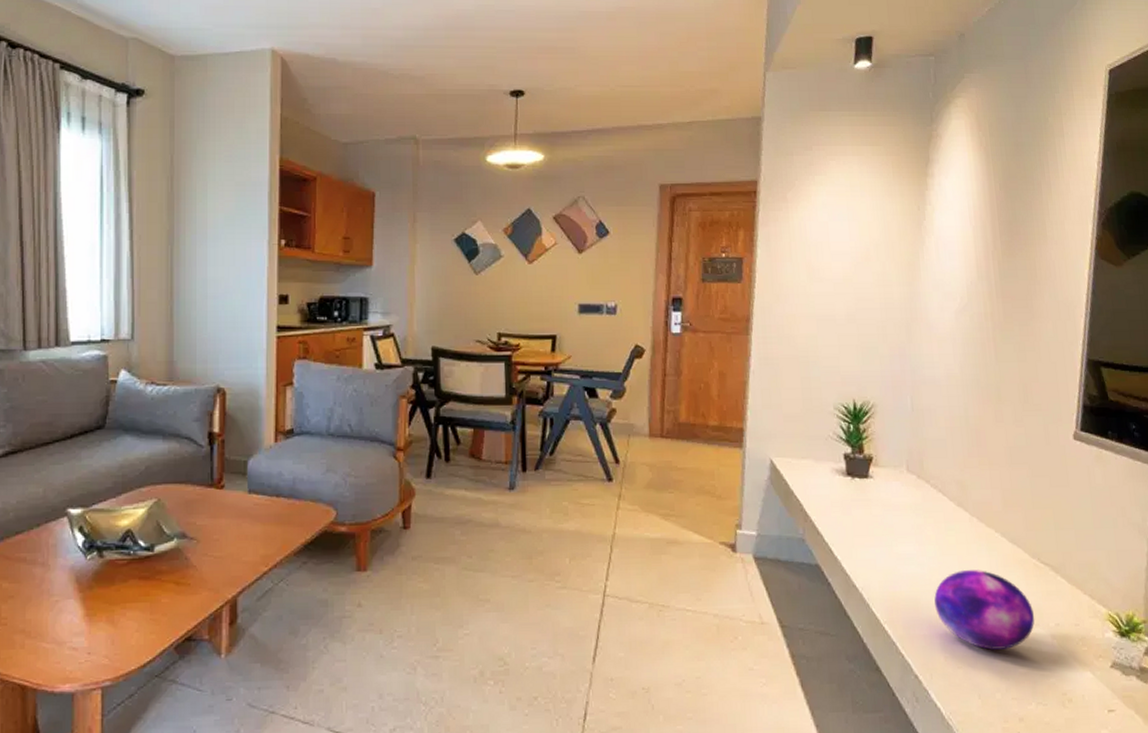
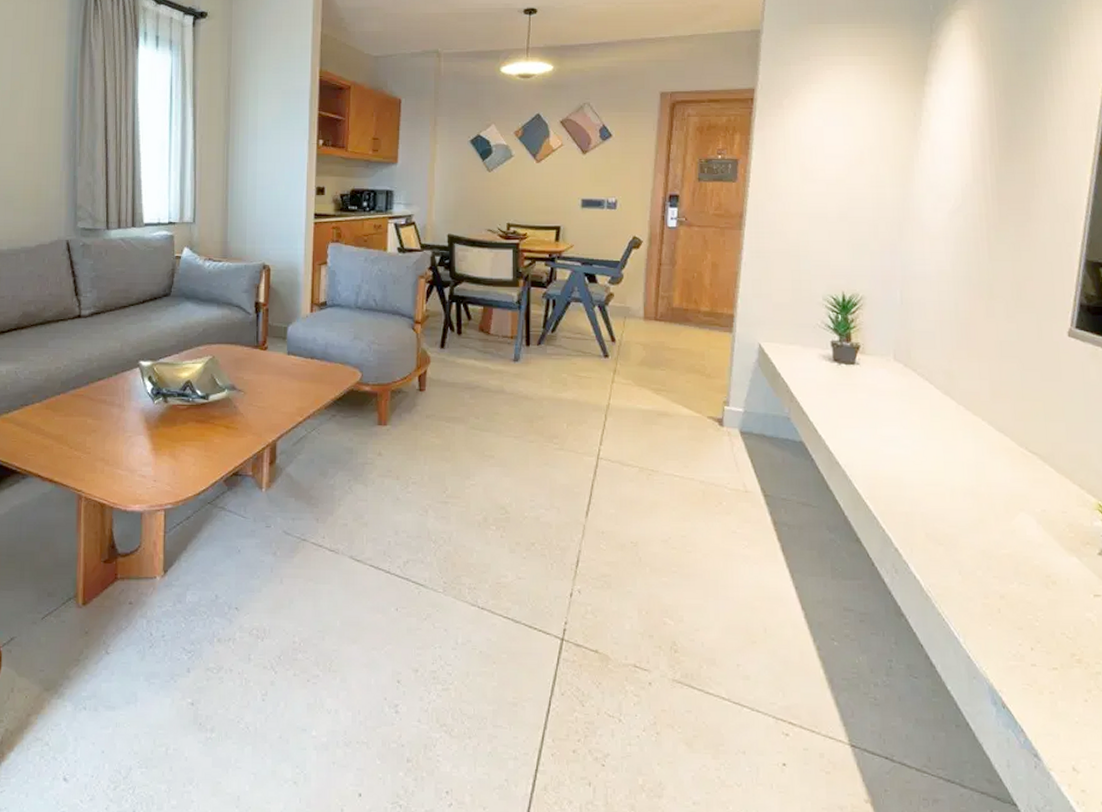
decorative orb: present [934,570,1035,651] -> none [917,454,1020,531]

